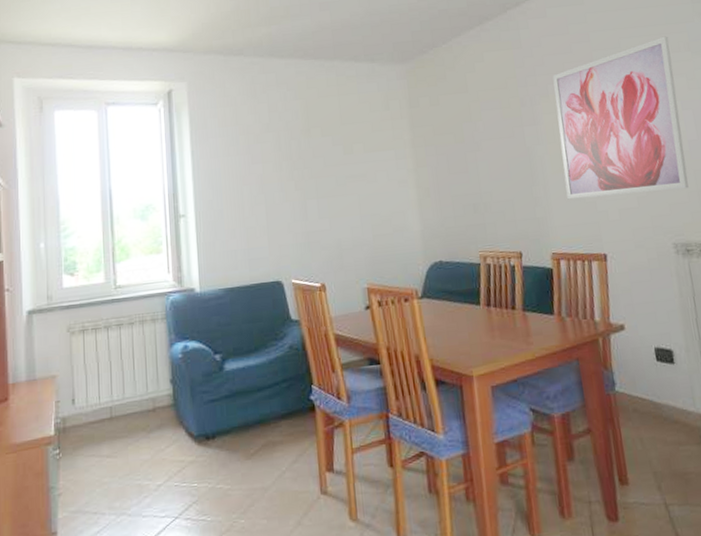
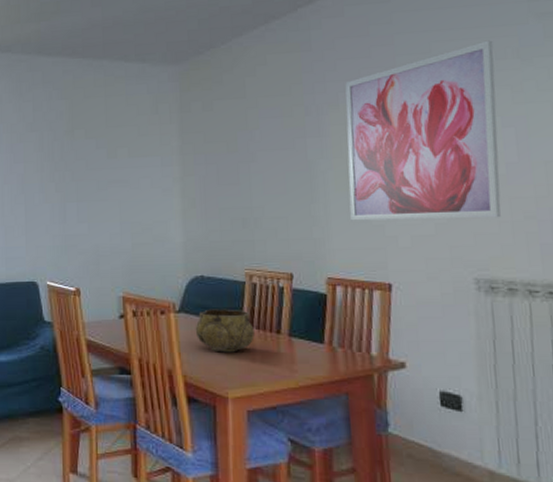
decorative bowl: none [437,290,492,333] -> present [195,309,254,352]

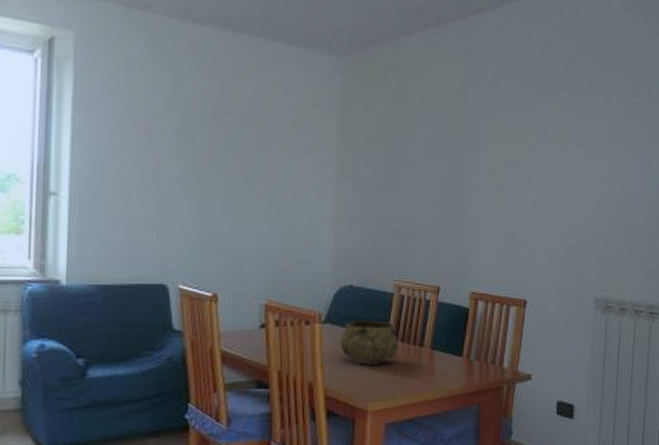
wall art: present [345,40,501,221] -> none [497,77,631,243]

